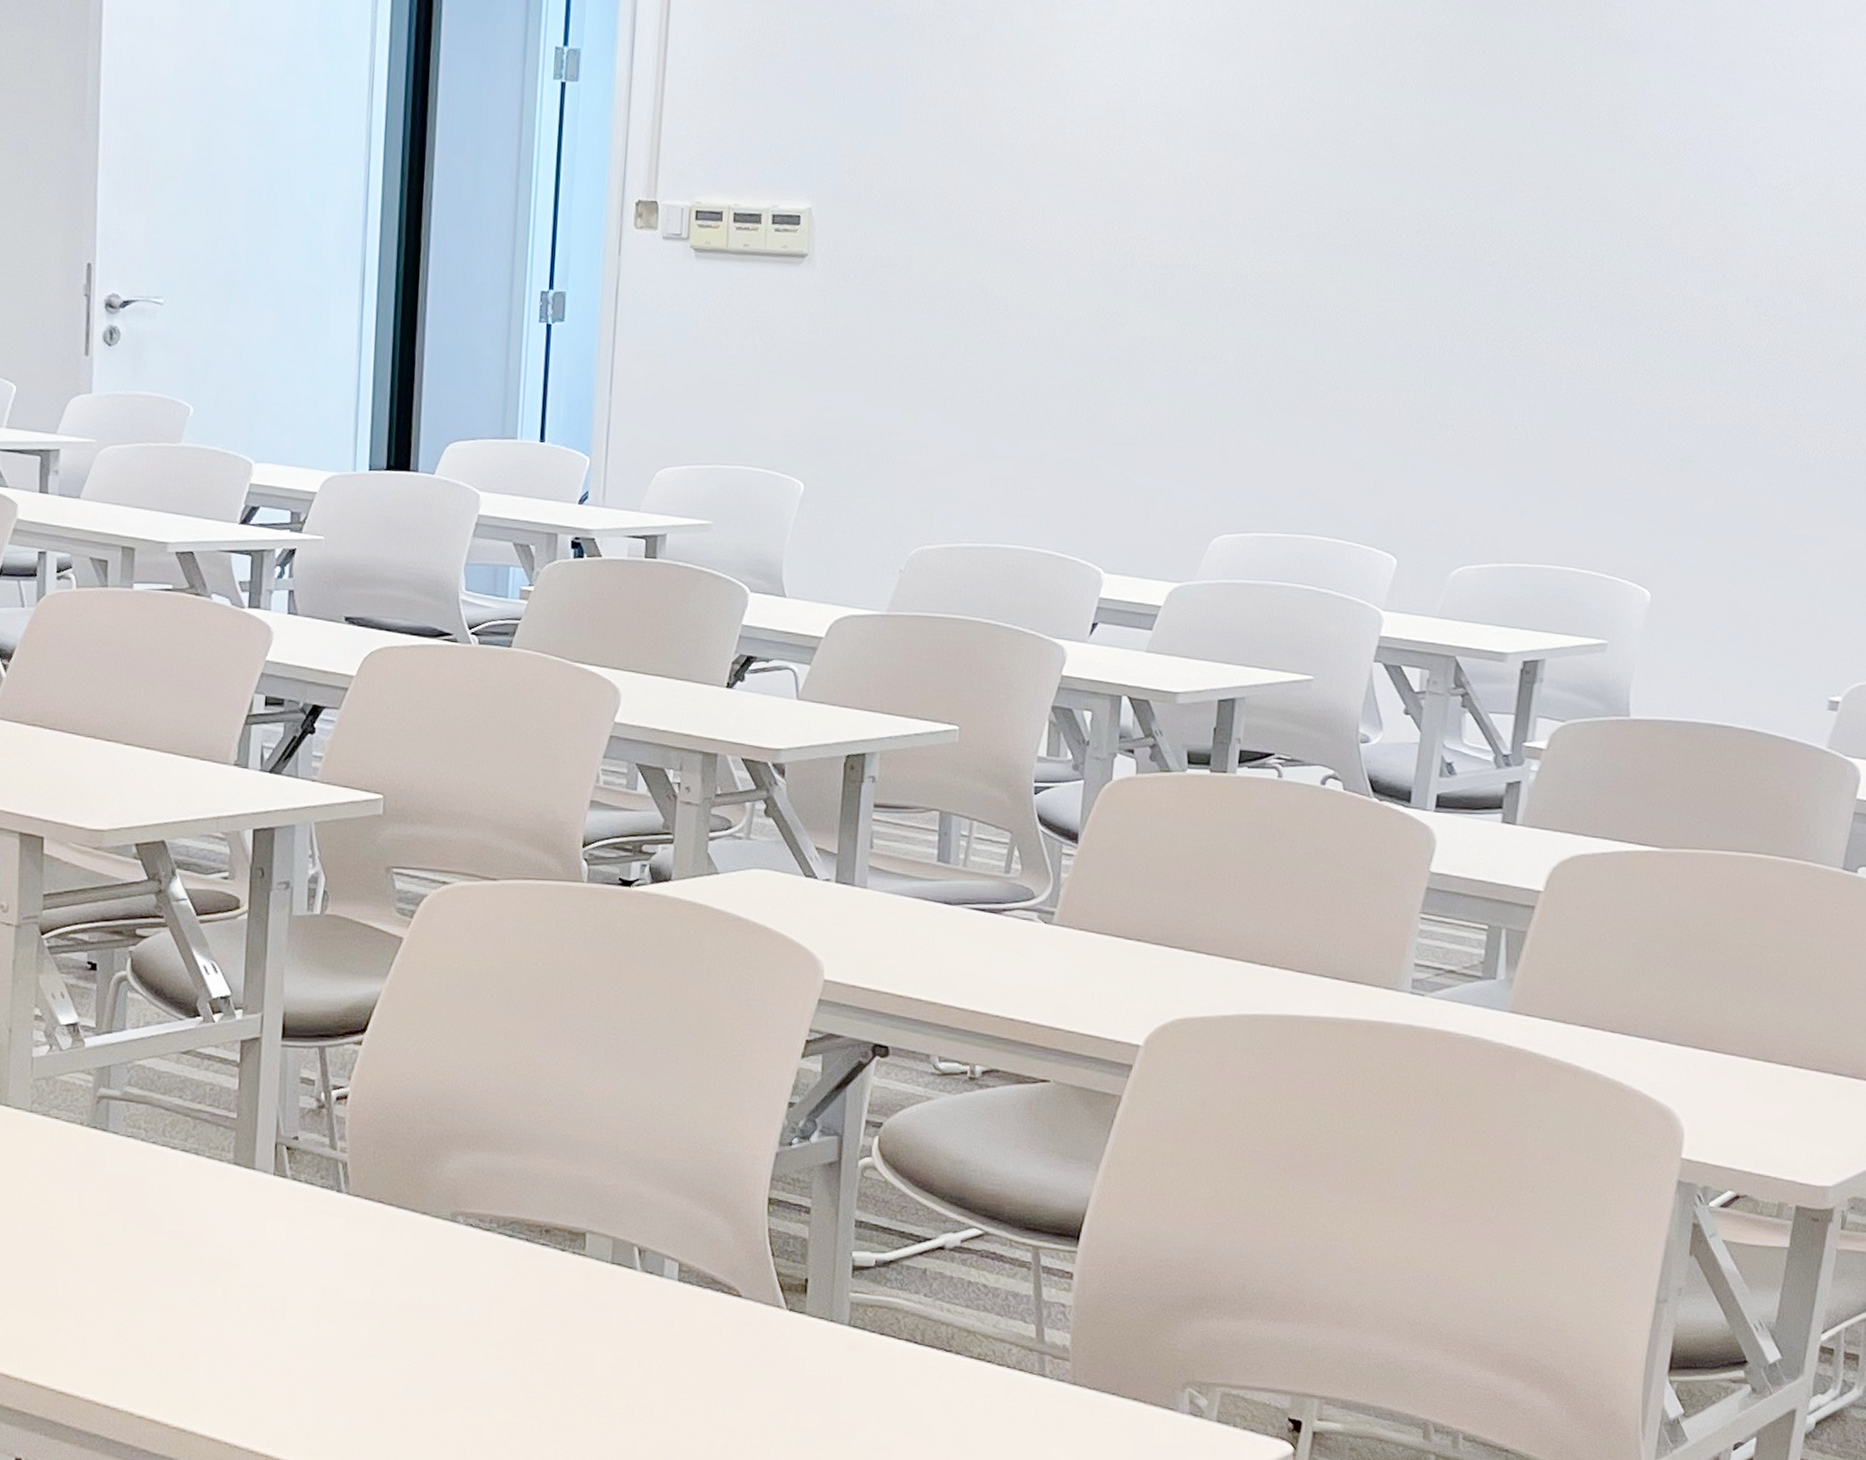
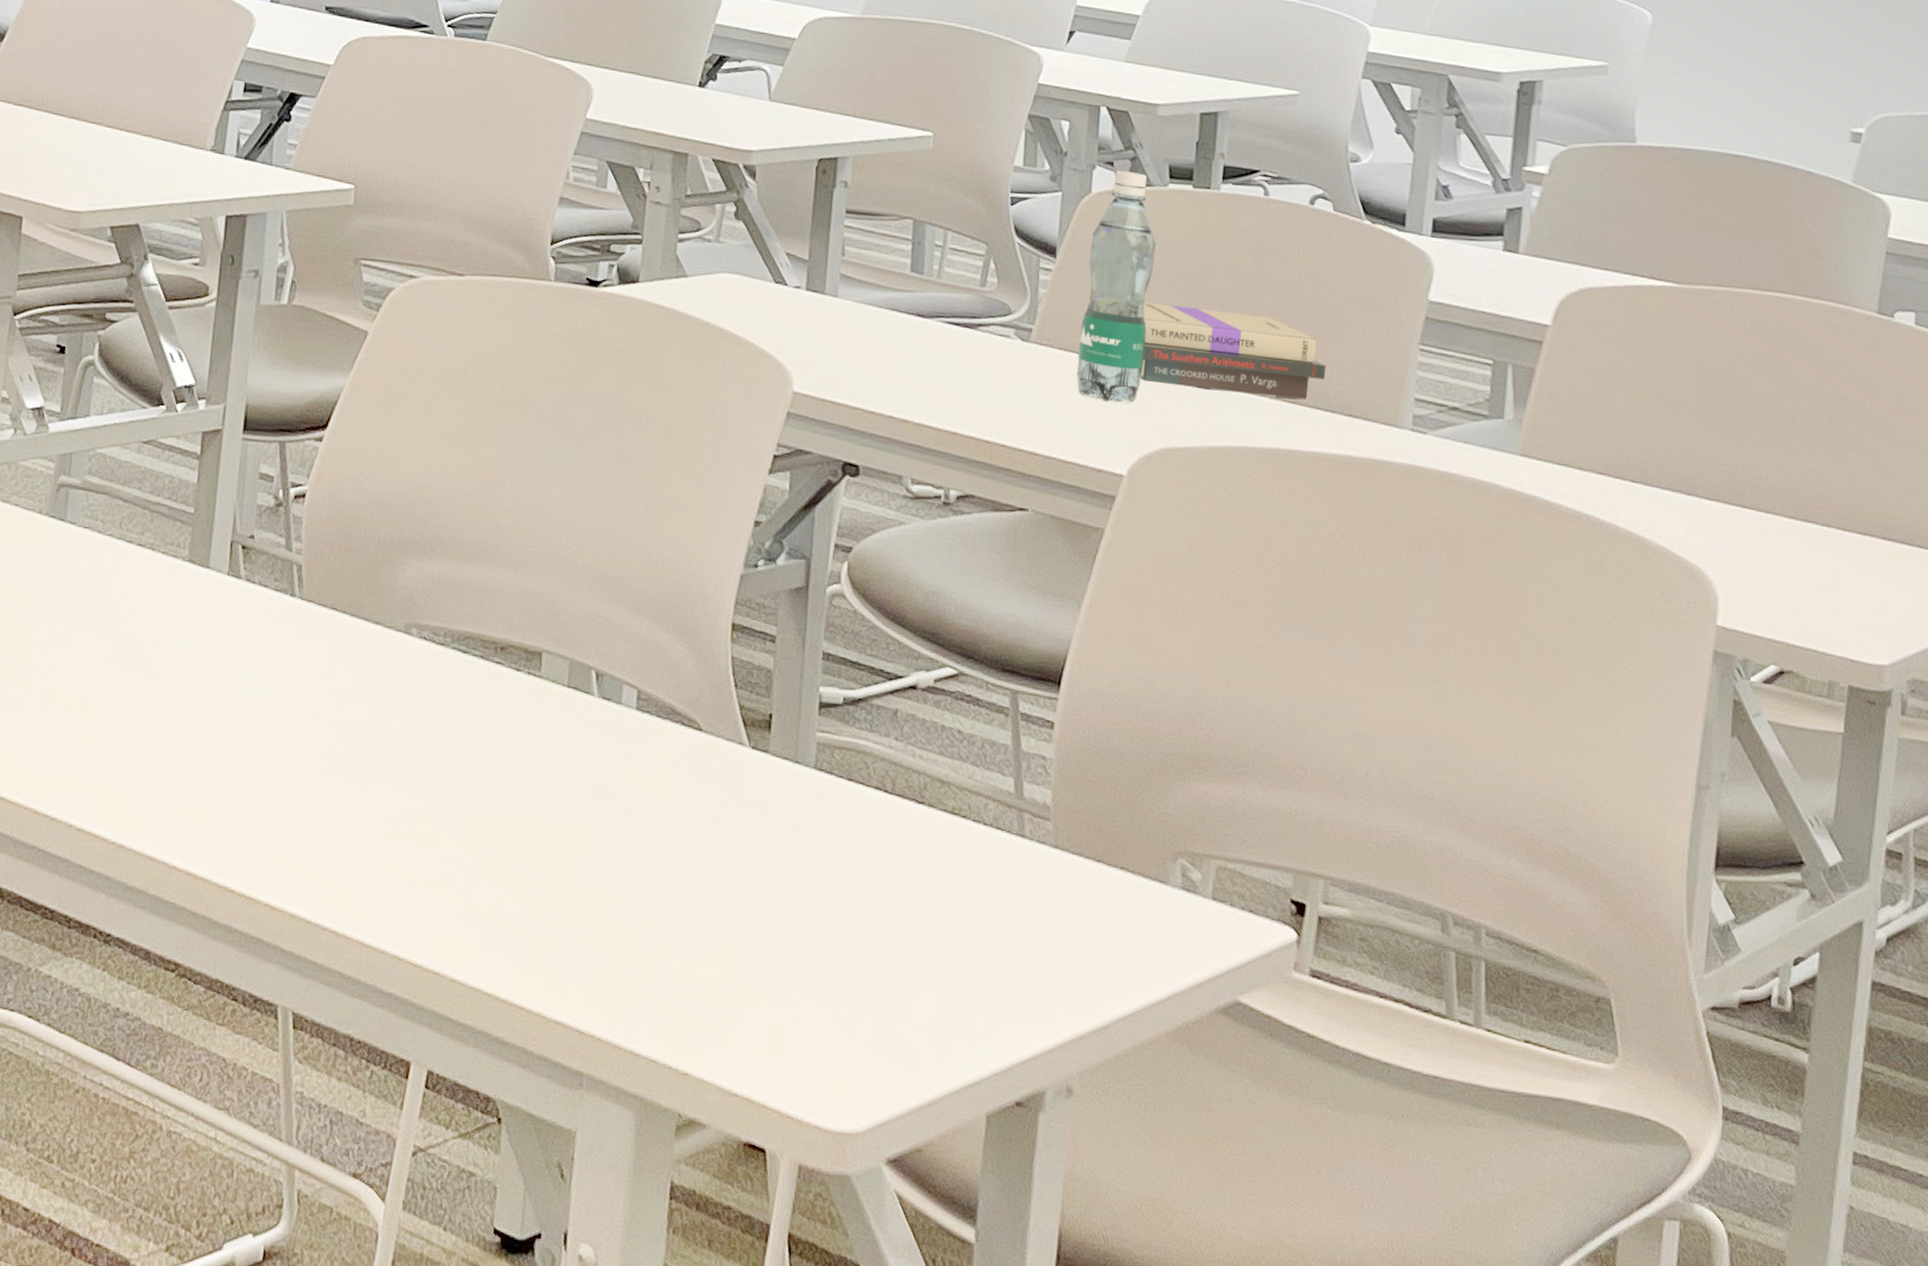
bottle: none [1096,758,1174,979] -> present [1076,170,1156,404]
books: none [1157,883,1333,968] -> present [1140,302,1326,399]

